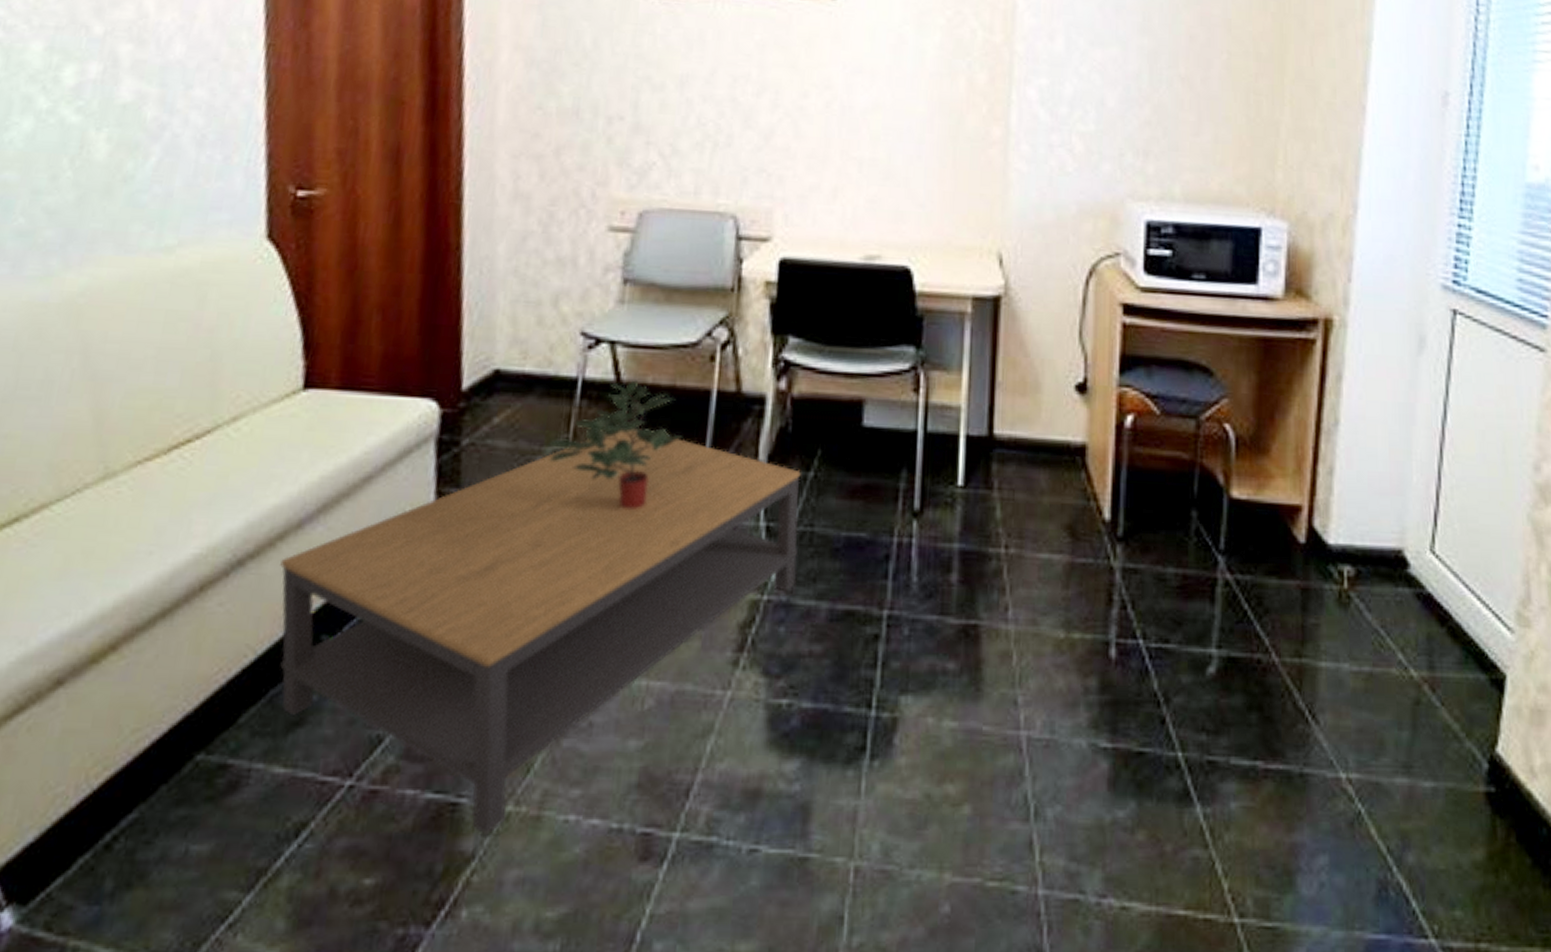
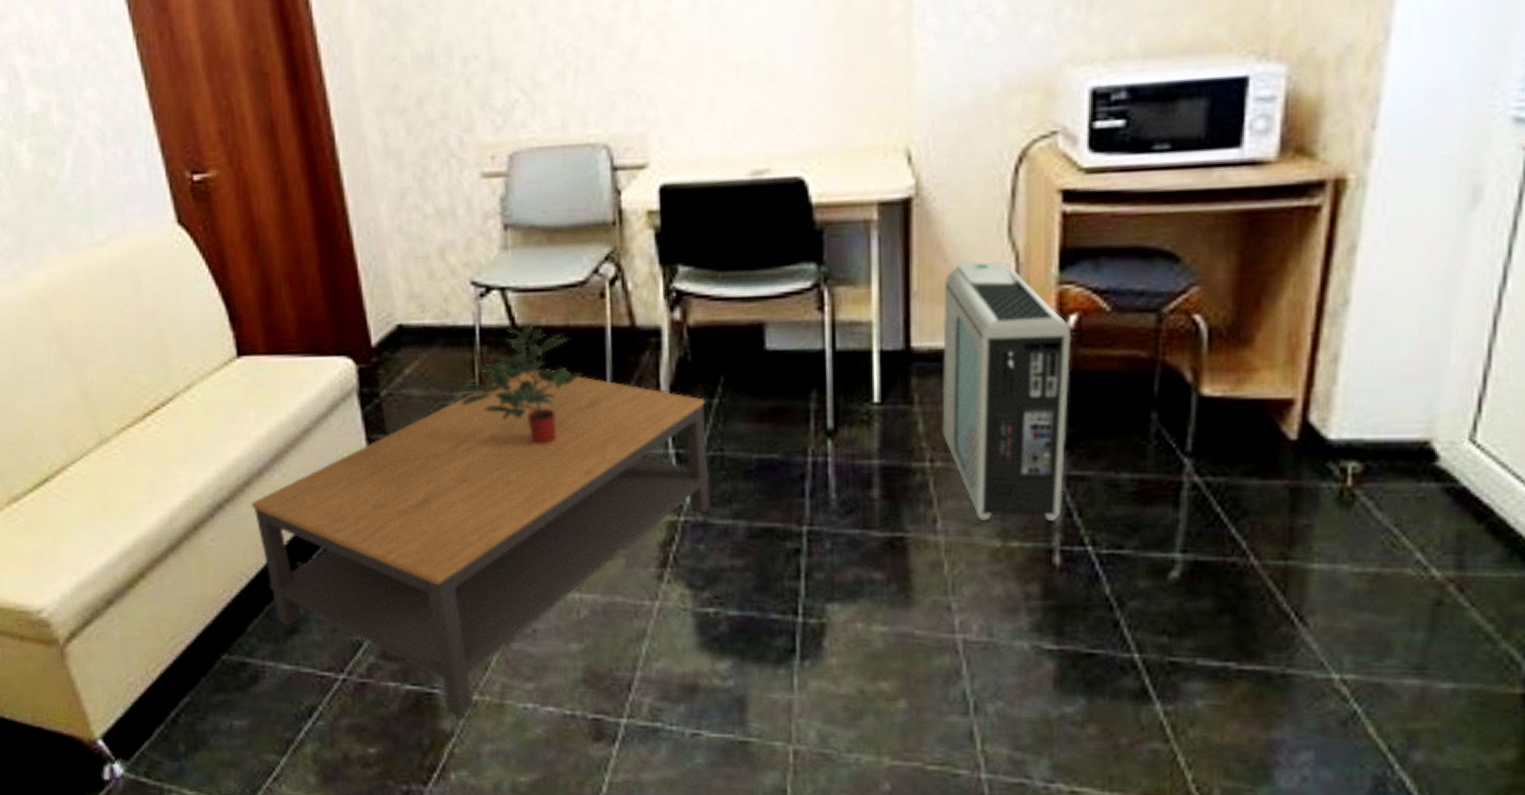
air purifier: none [1017,359,1129,612] -> present [941,261,1072,521]

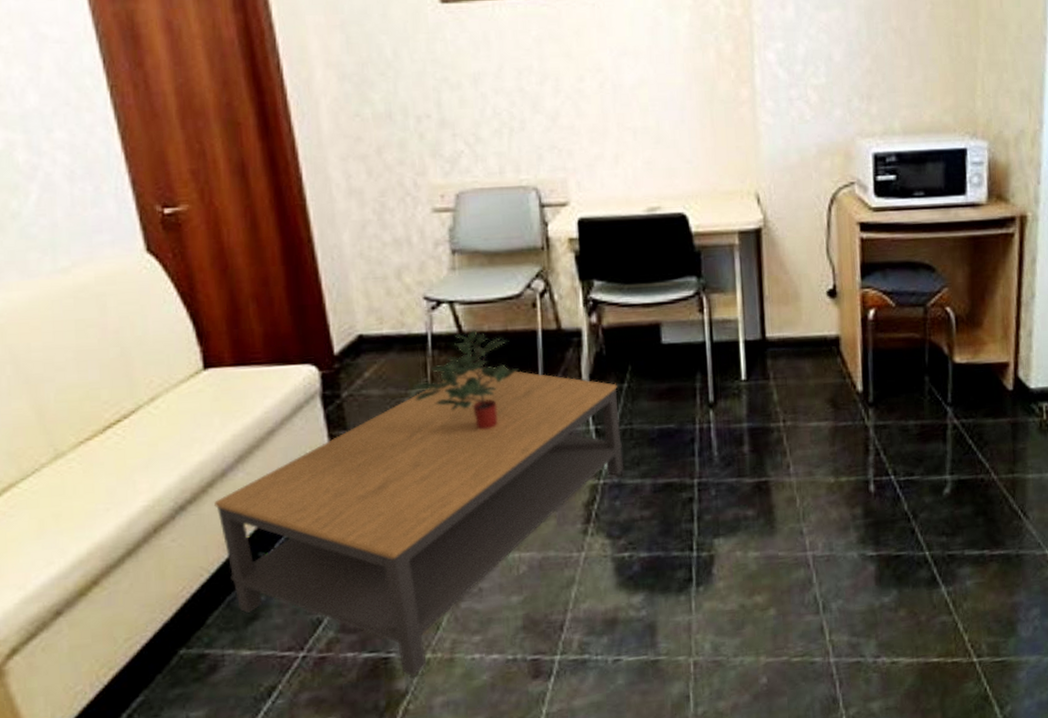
air purifier: present [941,261,1072,521] -> none [786,273,873,463]

